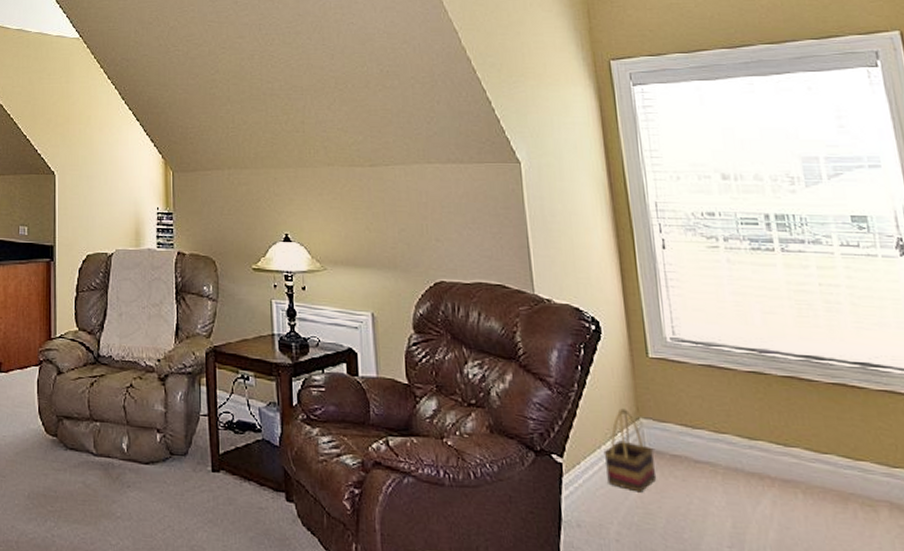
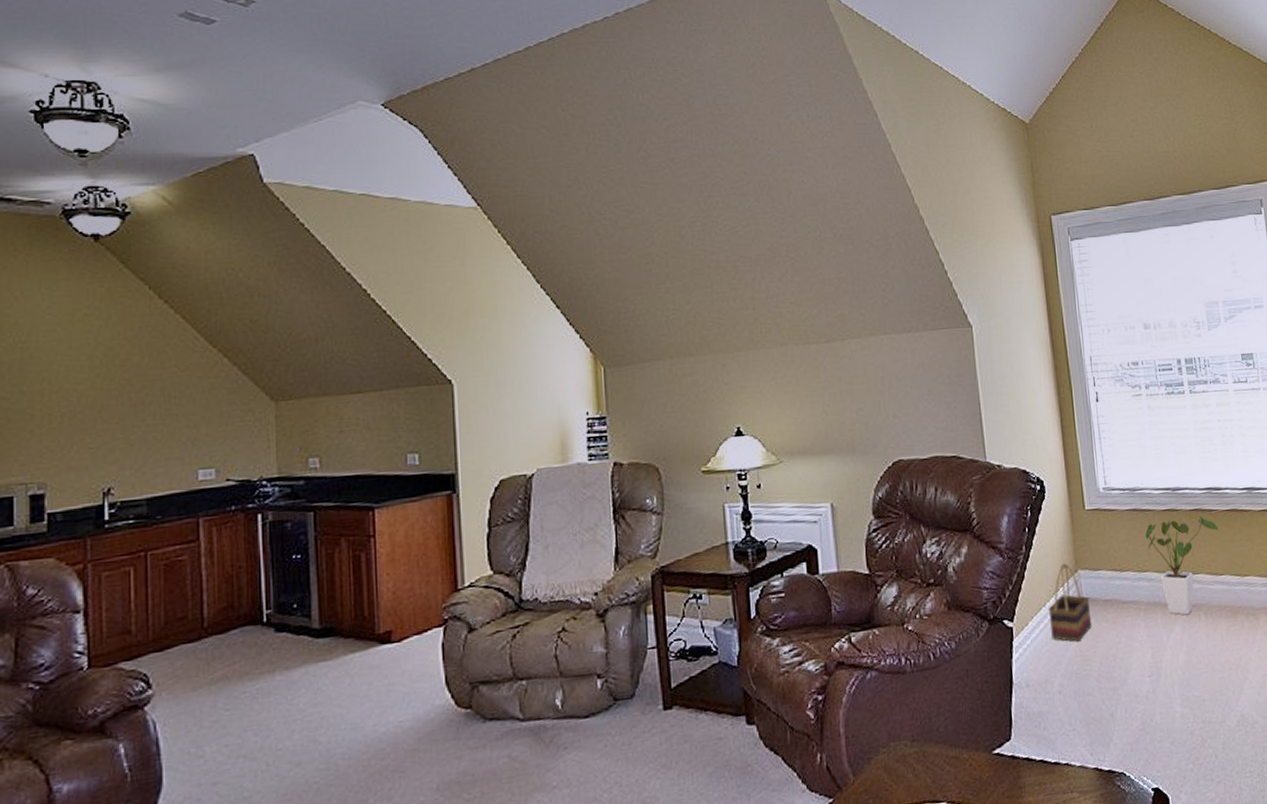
house plant: none [724,383,821,490] -> present [1145,515,1219,615]

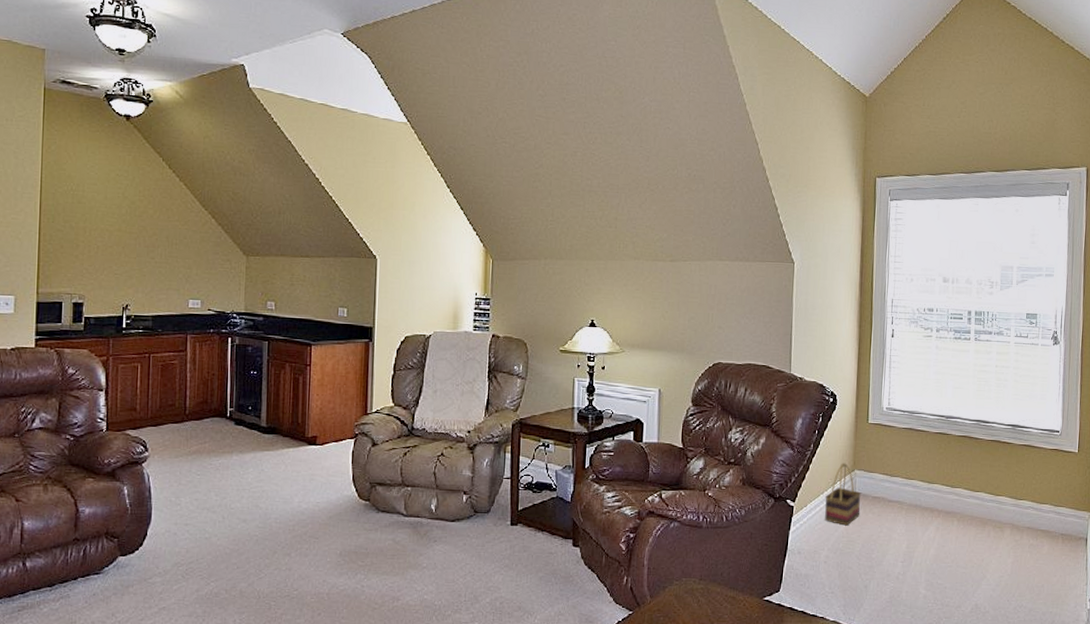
house plant: present [1145,515,1219,615] -> none [917,441,981,519]

